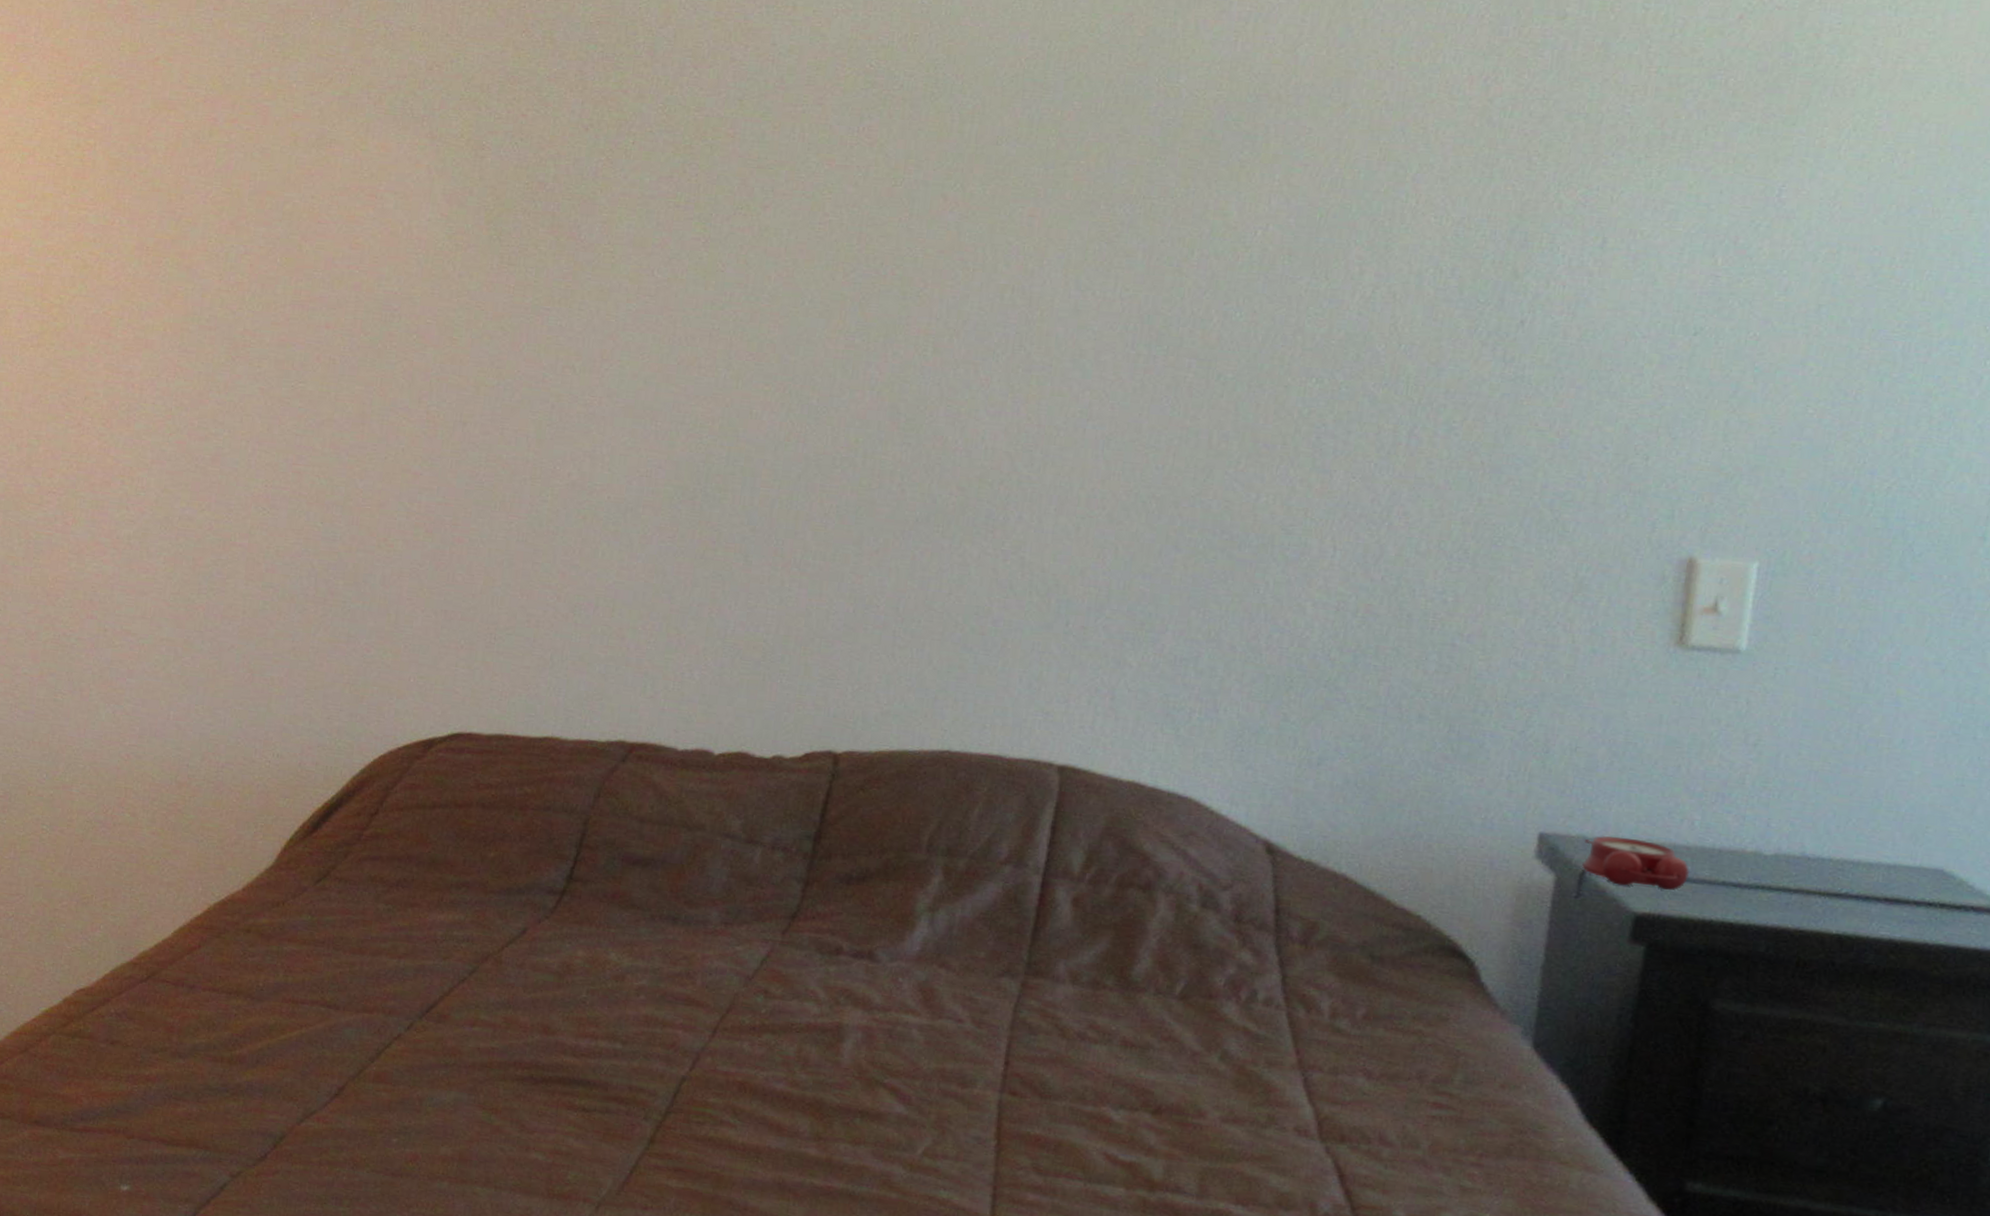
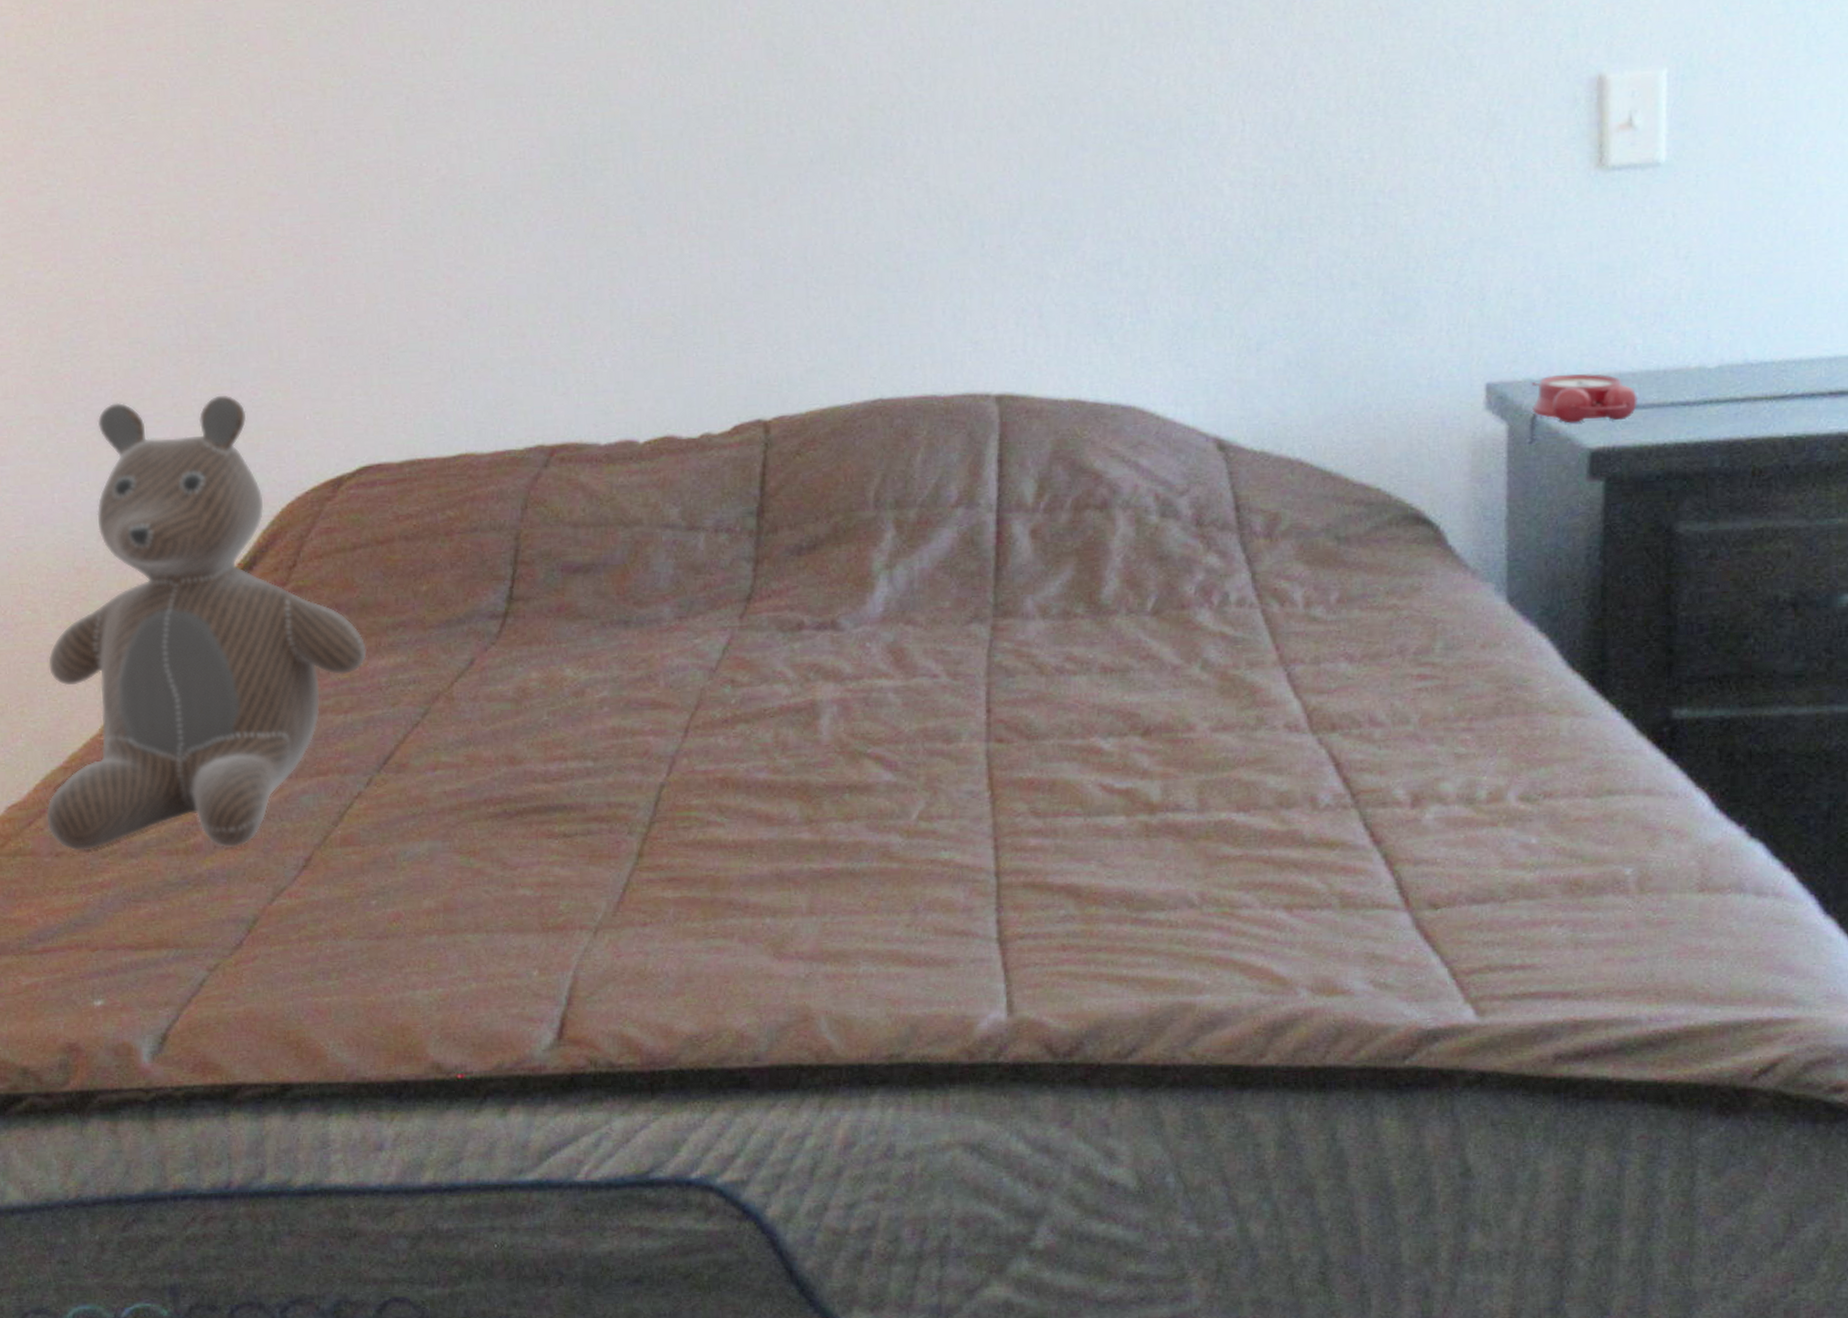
stuffed animal: none [108,637,430,1065] -> present [46,395,367,851]

